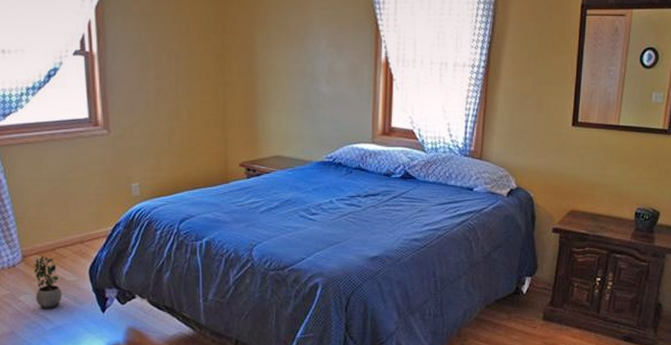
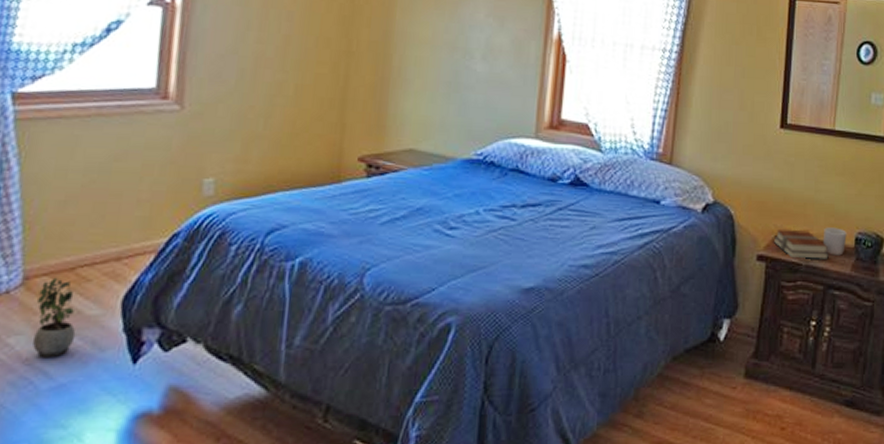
books: none [566,208,612,230] -> present [773,230,829,259]
mug: none [607,205,628,227] -> present [822,227,847,256]

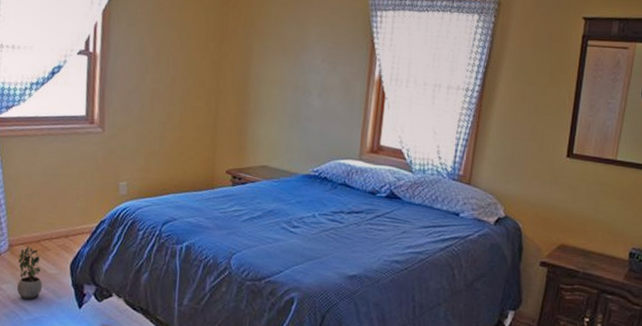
books: present [773,230,829,259] -> none [555,242,604,269]
mug: present [822,227,847,256] -> none [599,242,622,266]

